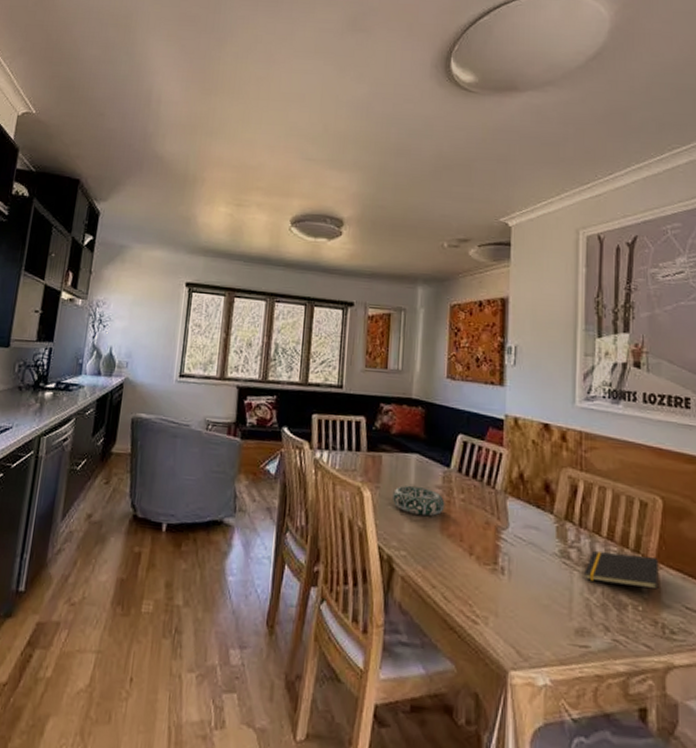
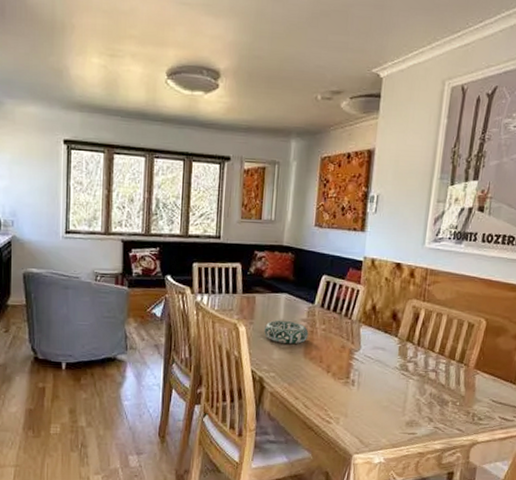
notepad: present [584,551,659,590] -> none [417,364,477,389]

